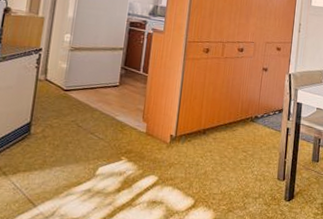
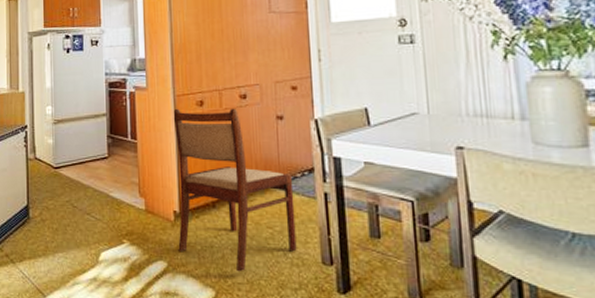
dining chair: none [169,52,267,185] -> present [173,108,297,272]

